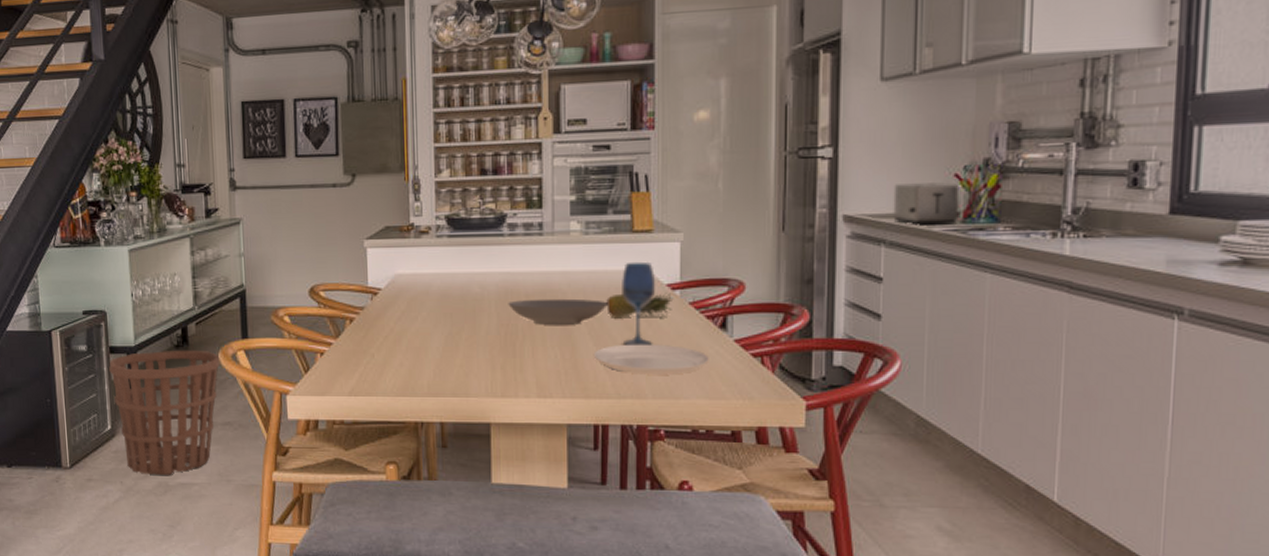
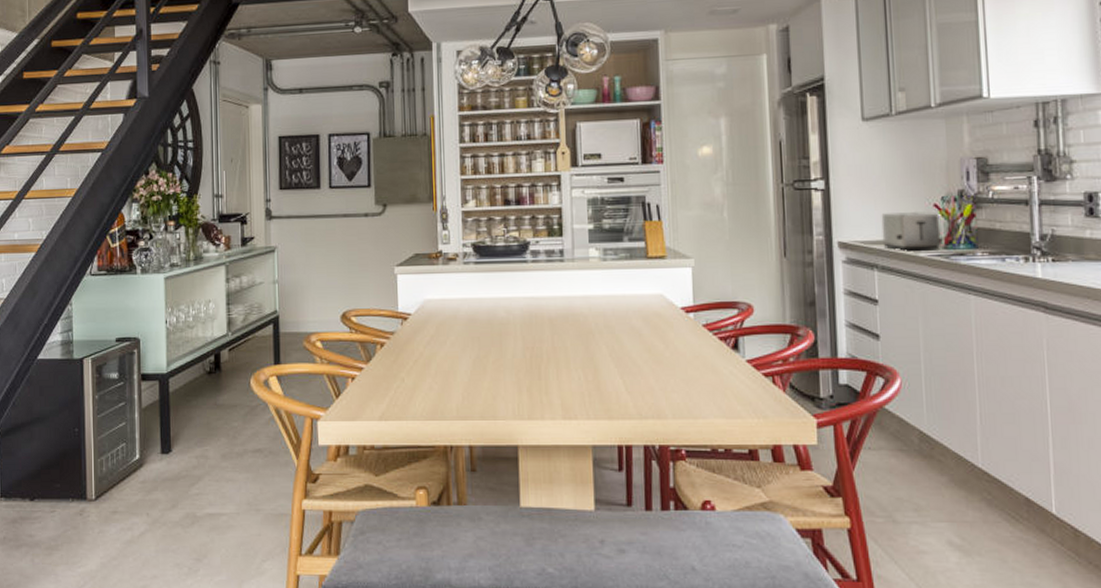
basket: present [109,350,220,475] -> none [140,376,252,505]
bowl: present [508,298,608,325] -> none [532,322,627,348]
plate: present [593,344,709,375] -> none [614,365,724,395]
fruit: present [606,293,674,319] -> none [625,315,688,341]
wineglass: present [622,261,656,345] -> none [639,286,672,367]

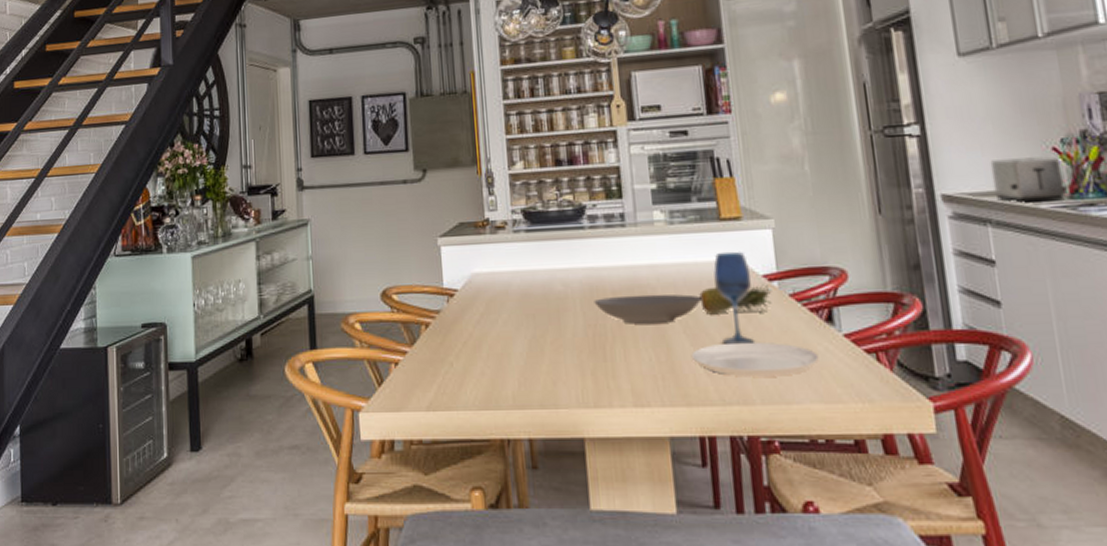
bowl: none [532,322,627,348] -> present [594,294,702,324]
plate: none [614,365,724,395] -> present [691,341,819,377]
fruit: none [625,315,688,341] -> present [699,284,772,315]
wineglass: none [639,286,672,367] -> present [713,251,755,344]

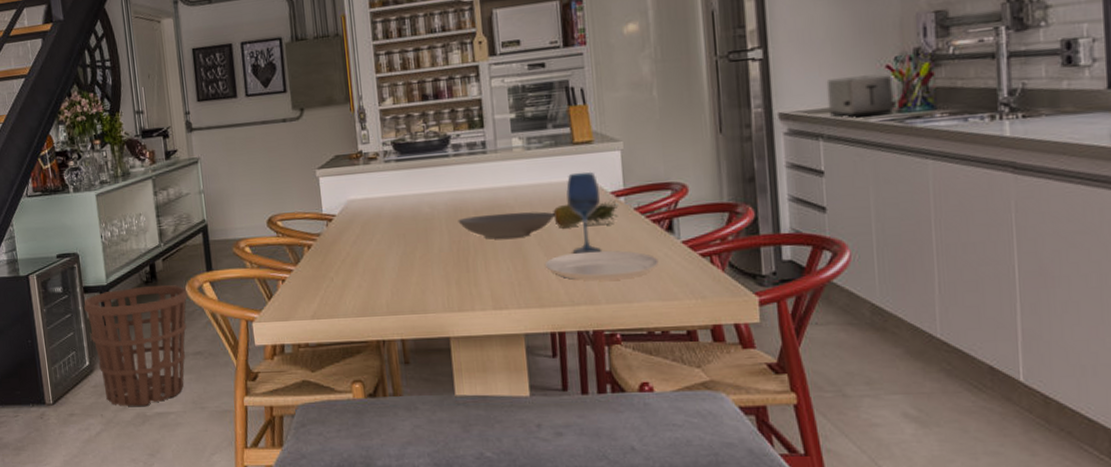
basket: none [167,363,287,510] -> present [84,284,188,406]

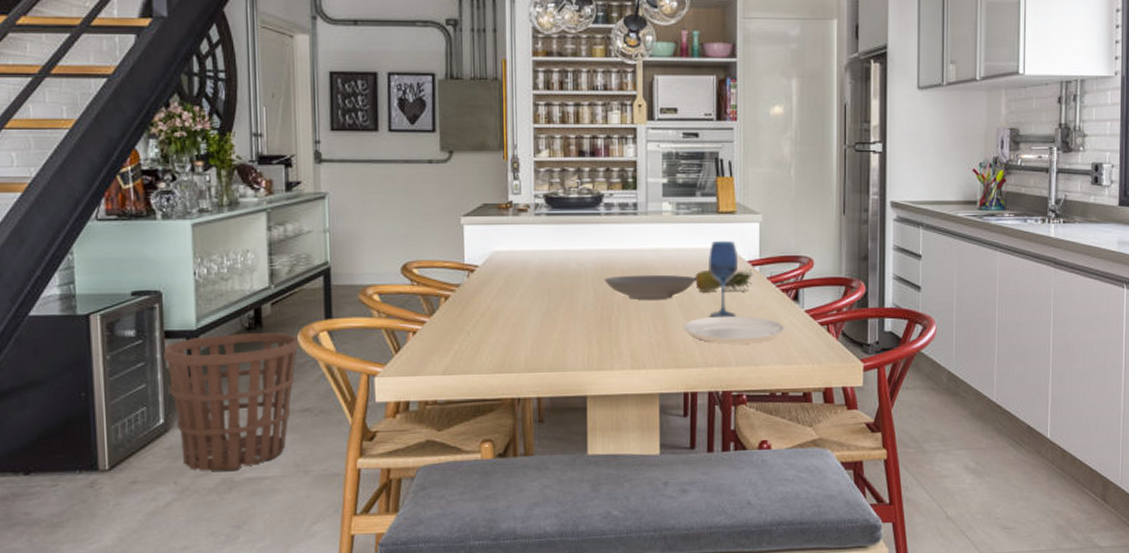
toaster: present [826,74,894,118] -> none [928,176,977,211]

